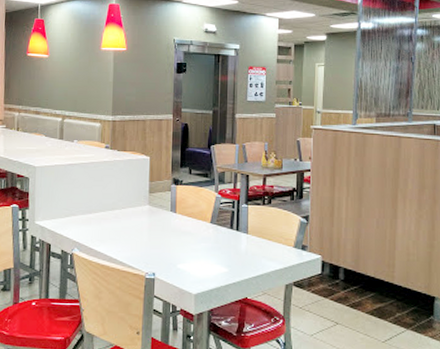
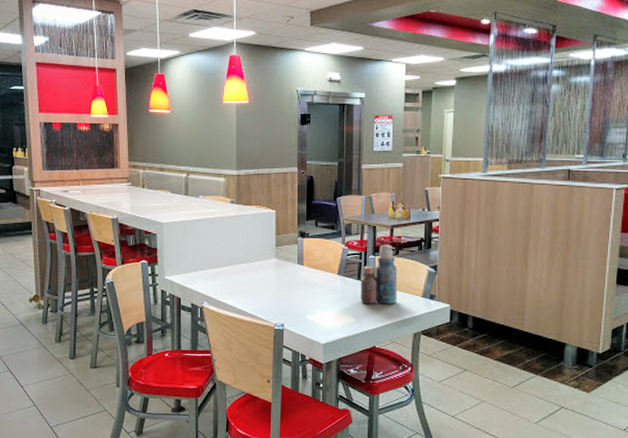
bottle: none [233,193,270,255] -> present [360,244,397,305]

